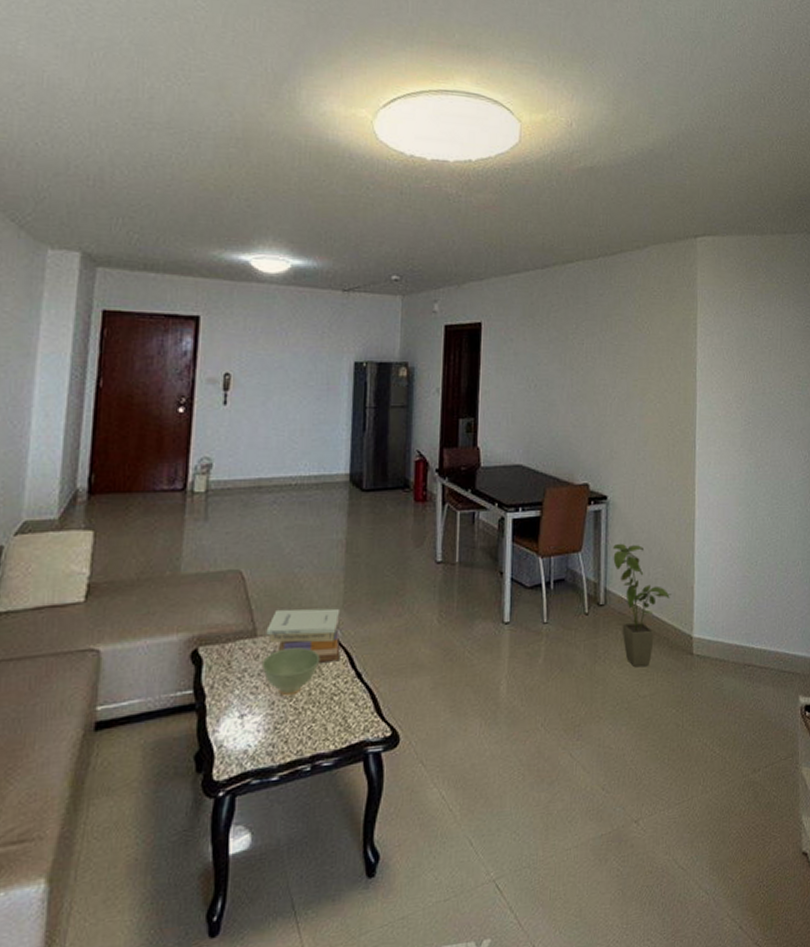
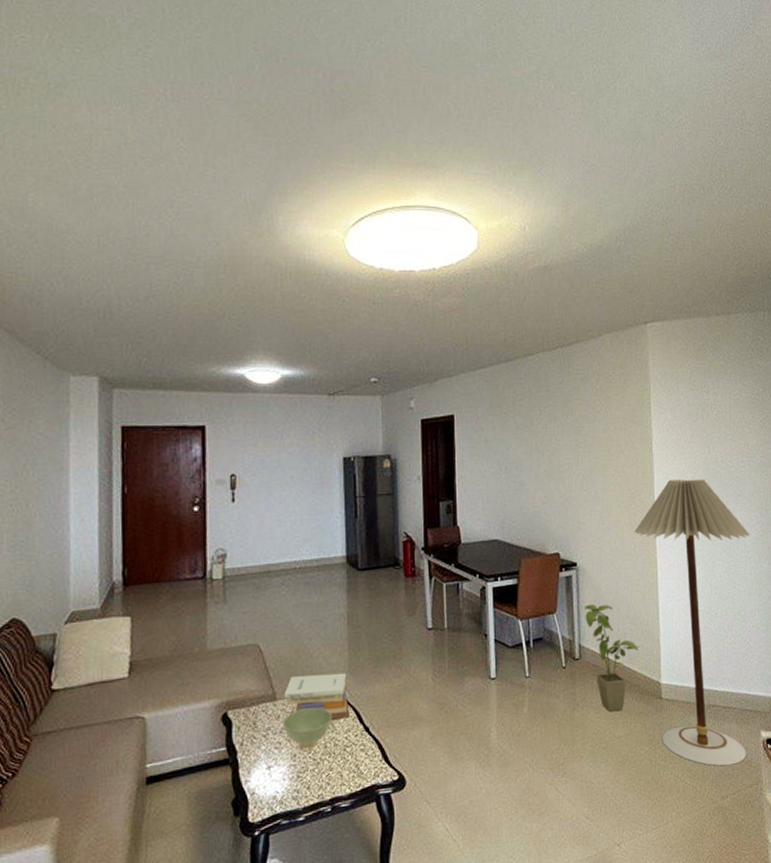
floor lamp: none [671,410,797,735] -> present [634,479,750,766]

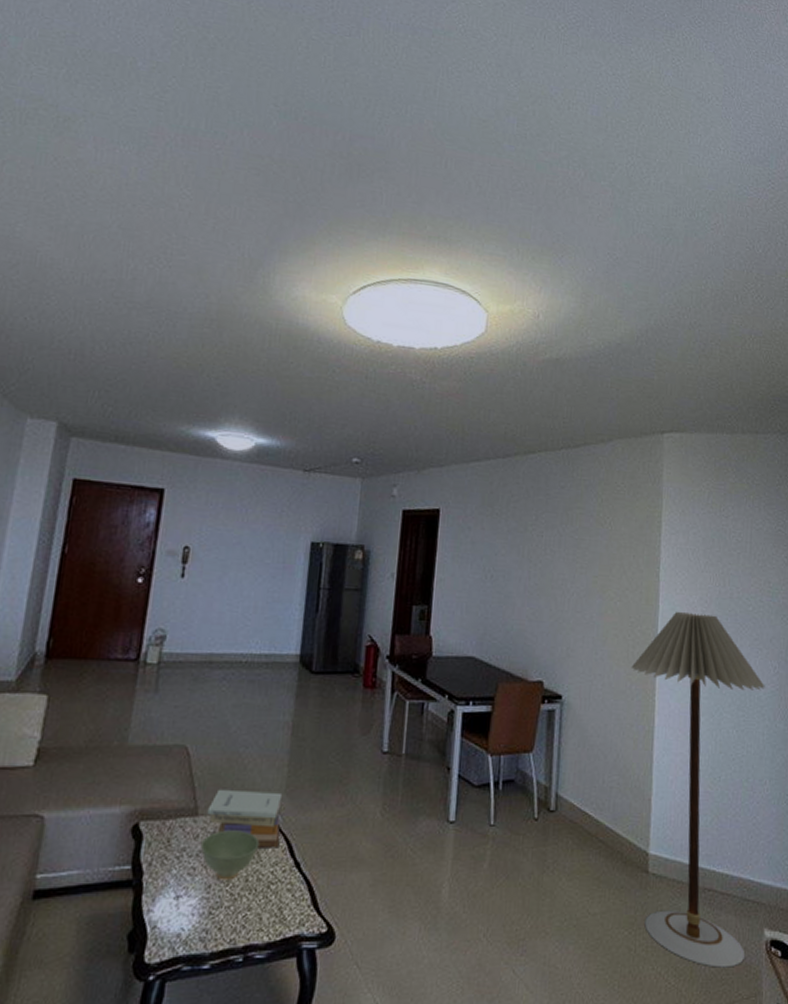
house plant: present [584,603,640,712] -> none [565,746,627,882]

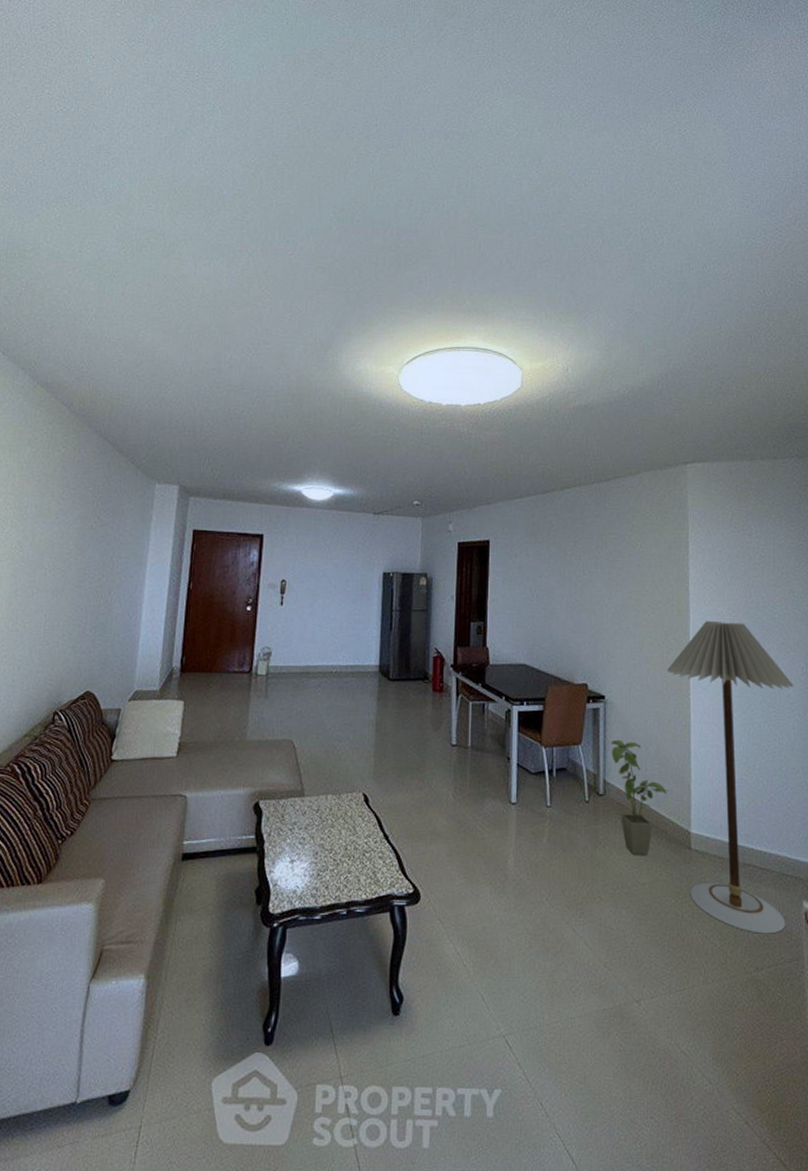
bowl: present [200,830,260,880] -> none [307,808,355,849]
books: present [207,789,283,848] -> none [311,775,371,824]
house plant: none [565,746,627,882] -> present [610,739,668,856]

